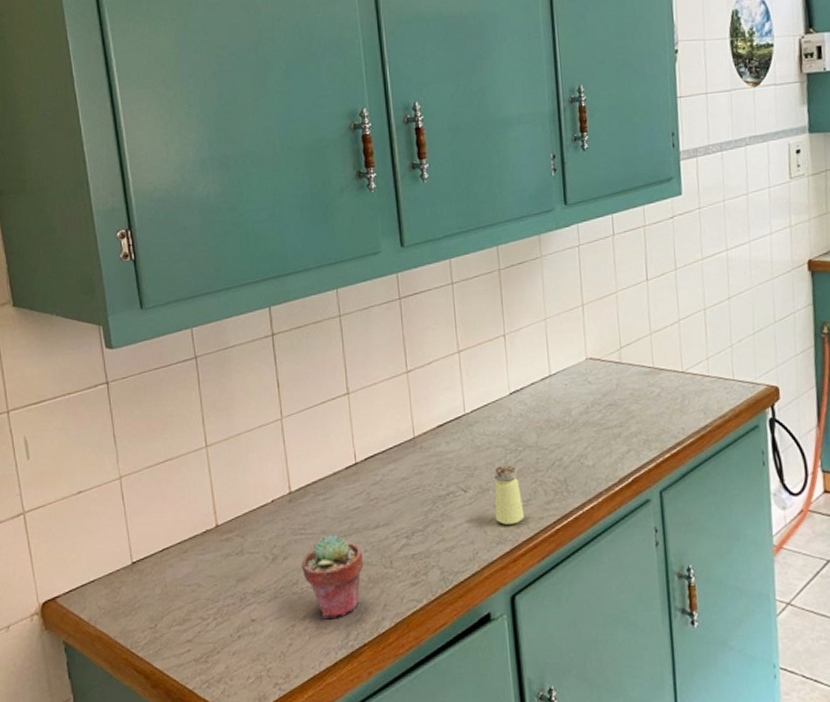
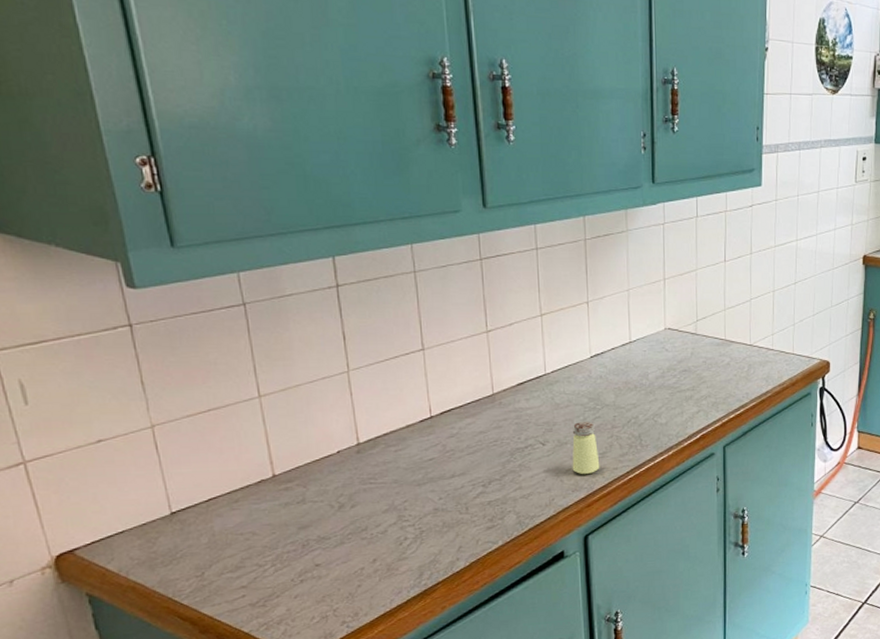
potted succulent: present [301,534,364,620] -> none [371,483,439,562]

